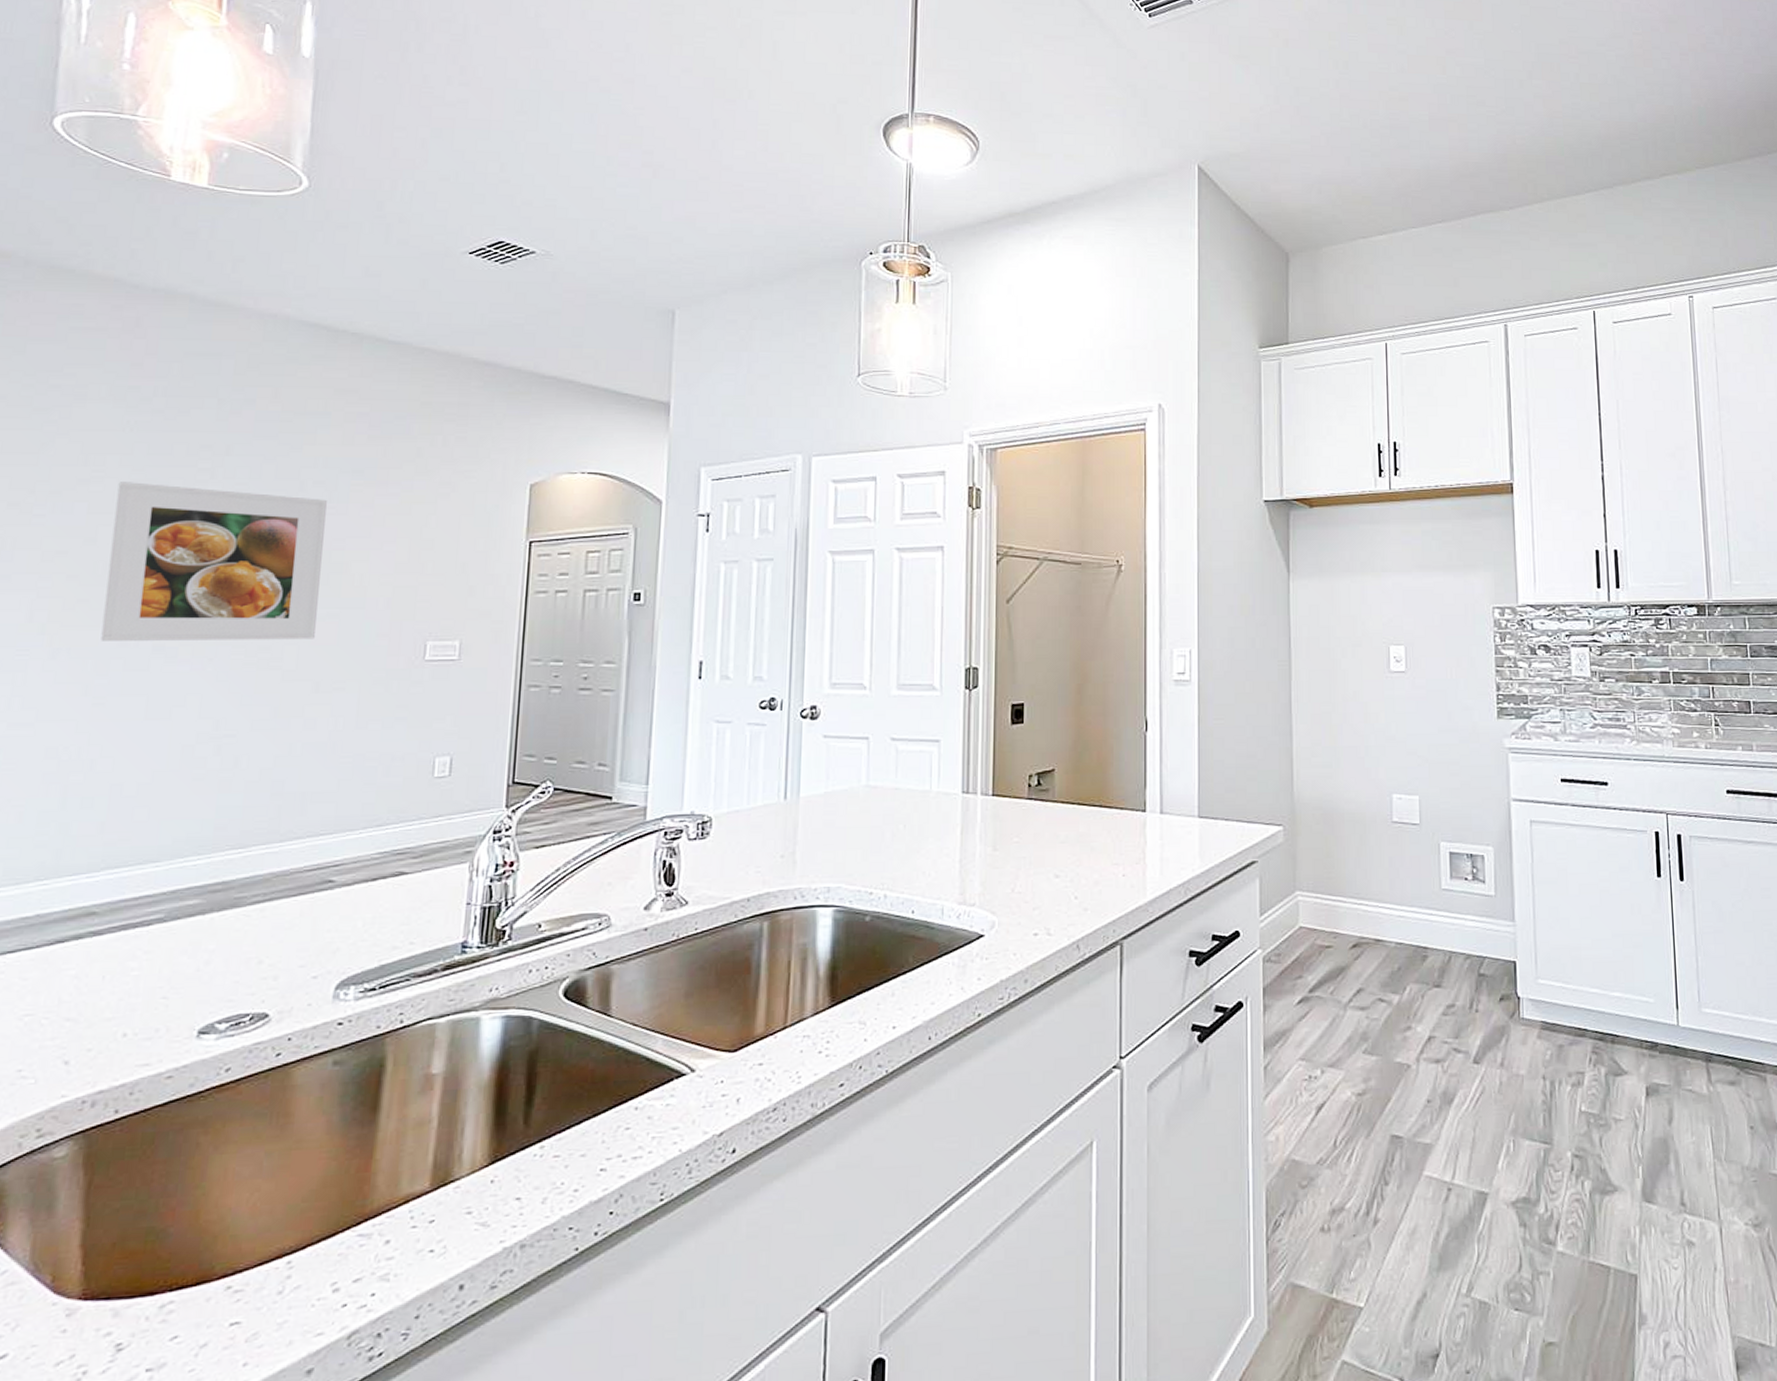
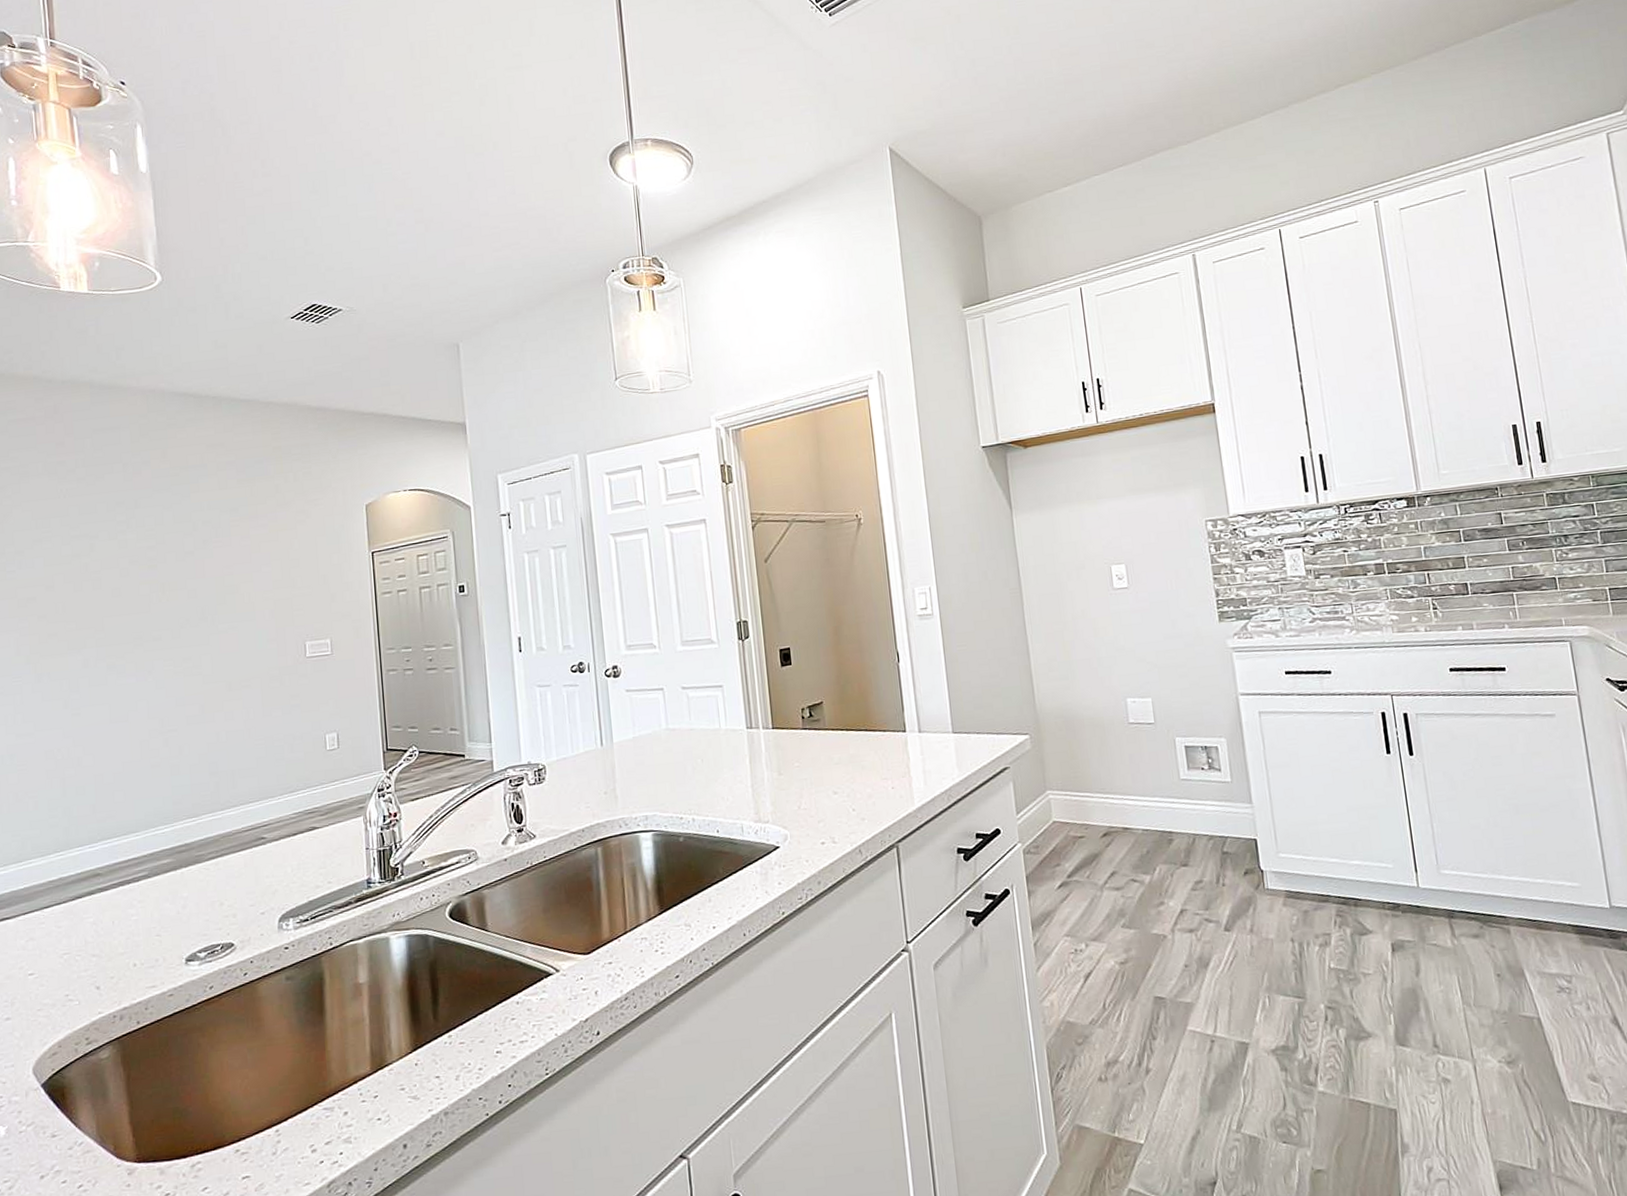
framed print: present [100,482,327,641] -> none [62,535,222,665]

